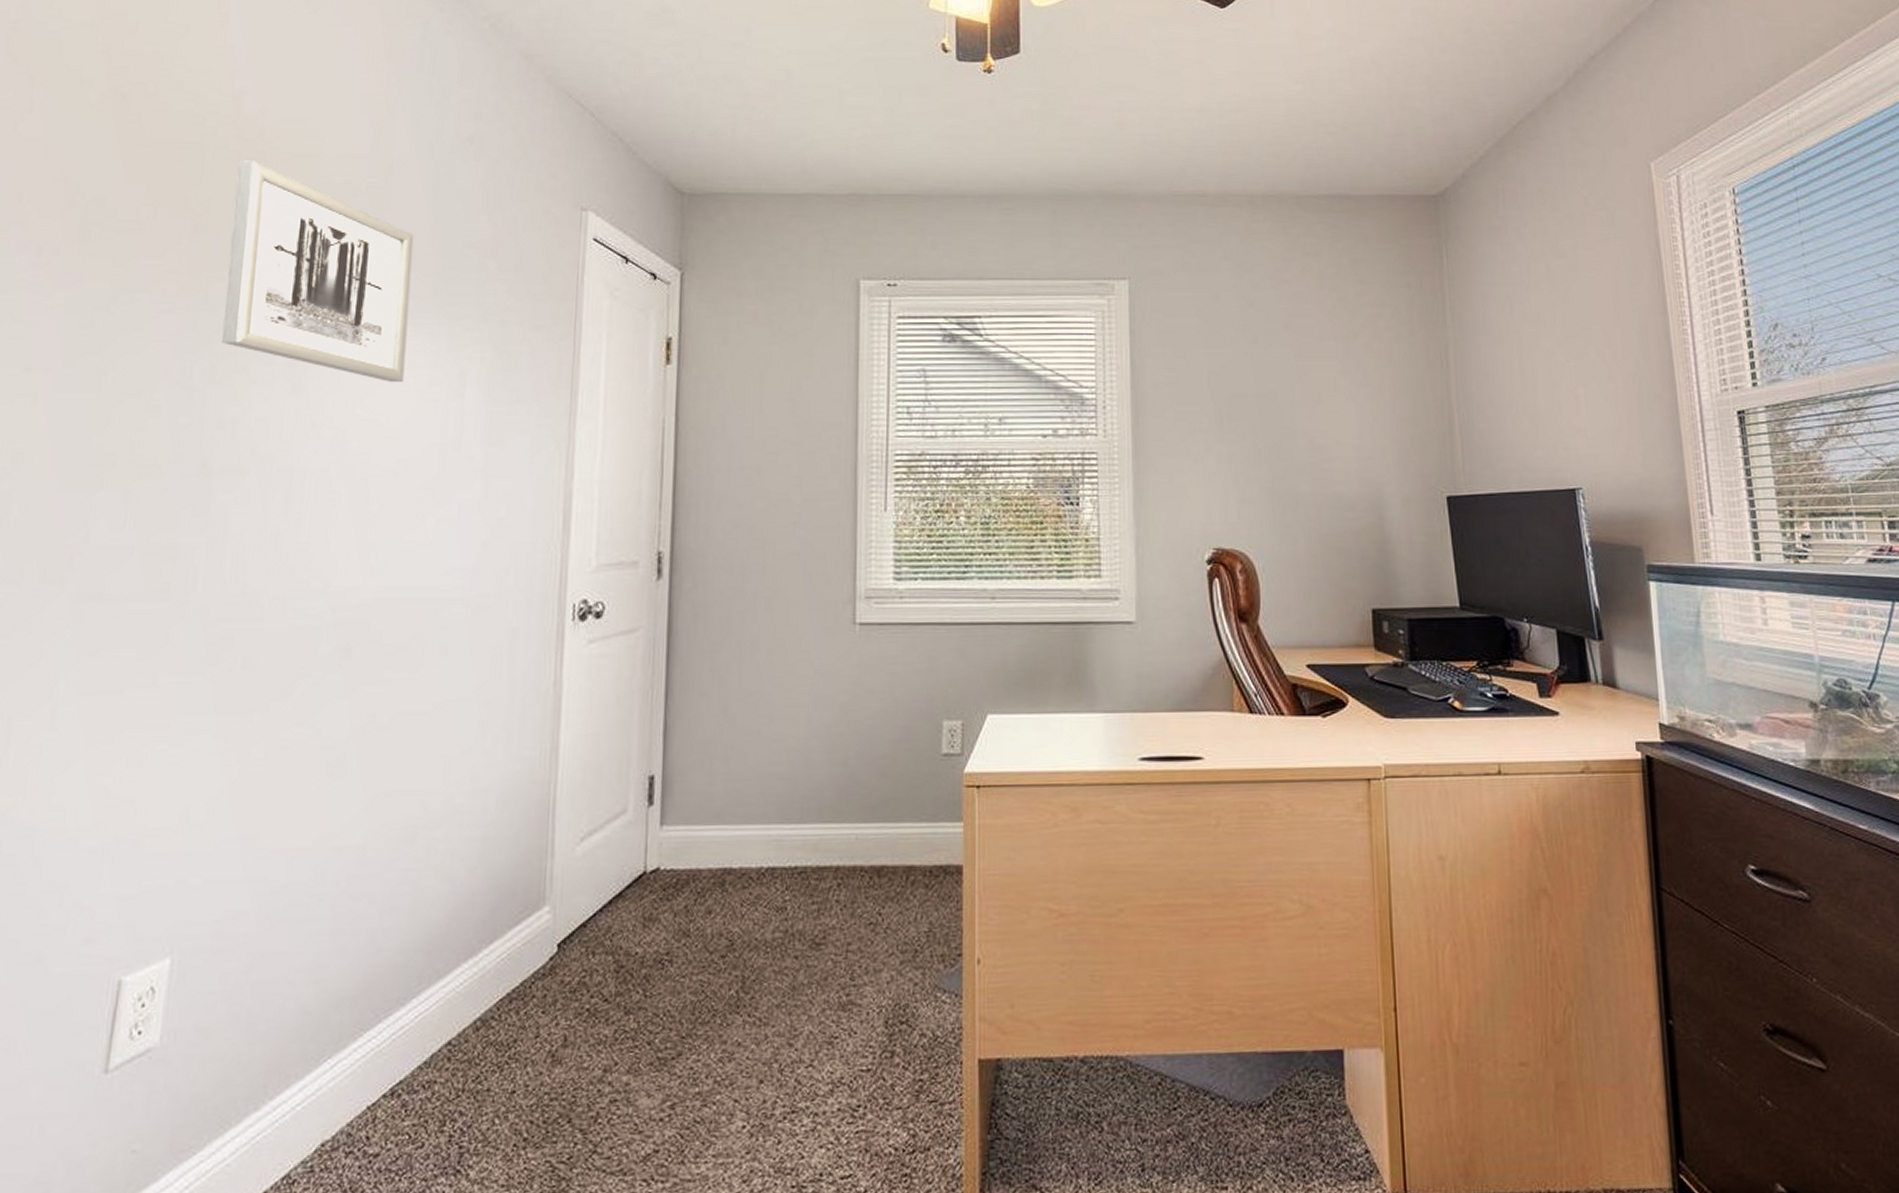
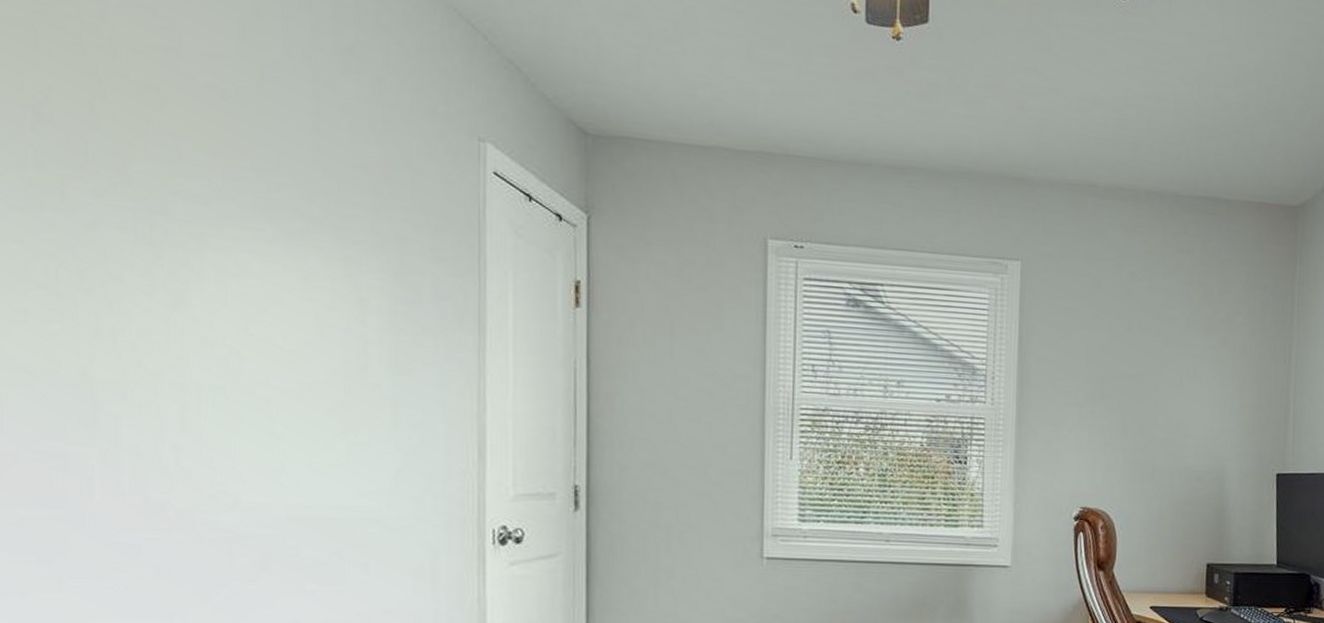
wall art: present [221,160,414,382] -> none [80,45,298,304]

